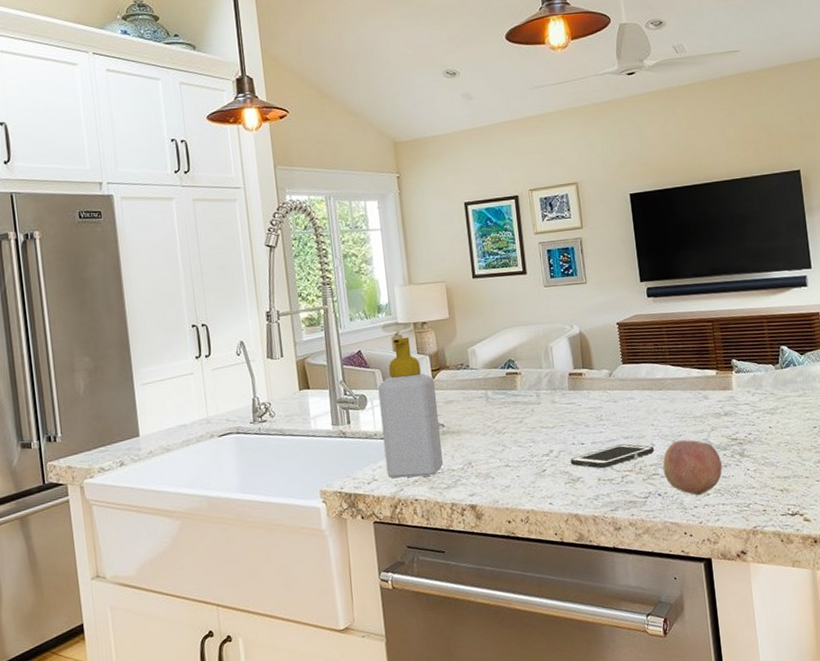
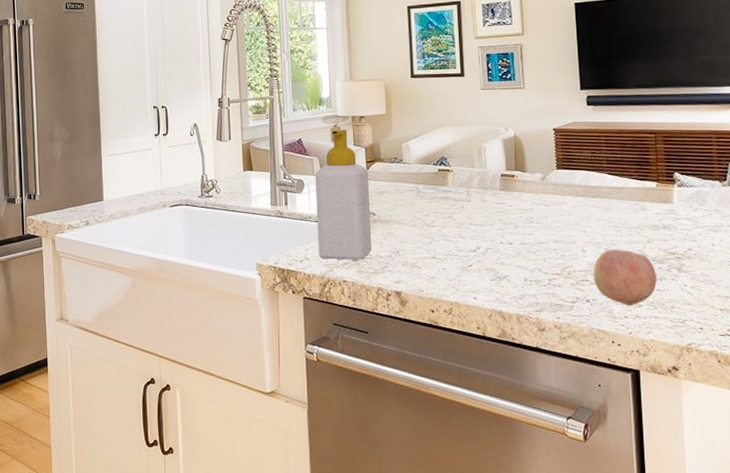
cell phone: present [570,444,654,469] -> none [497,248,585,270]

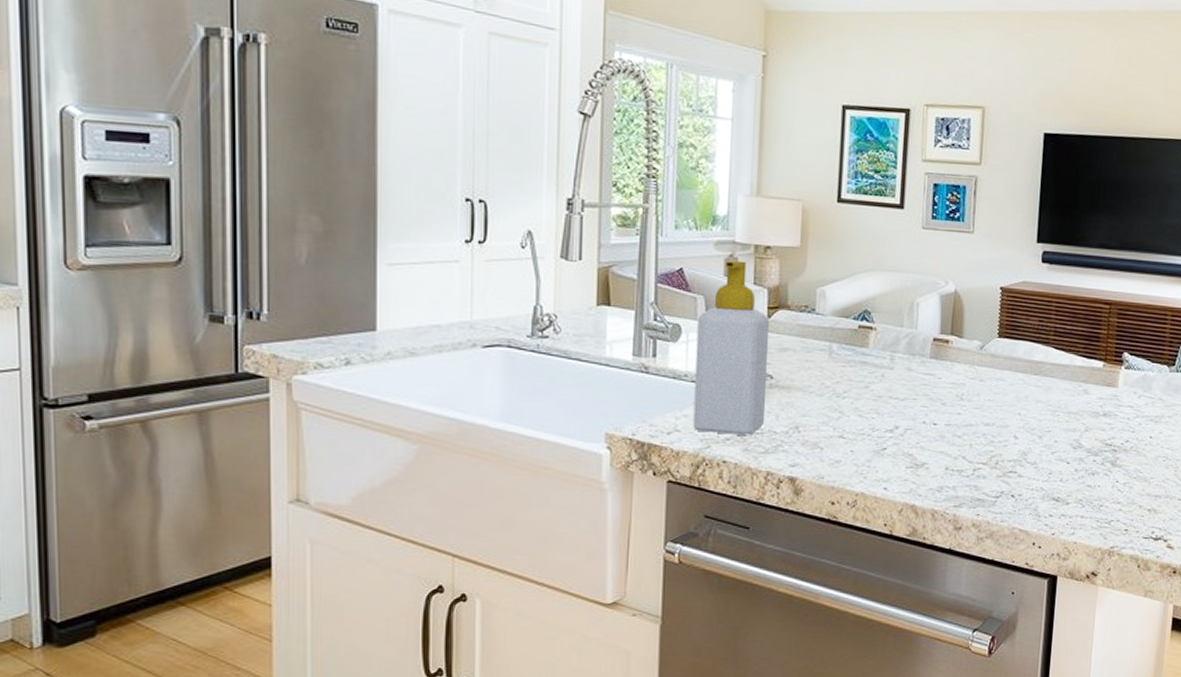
fruit: present [593,248,658,305] -> none [1021,436,1090,502]

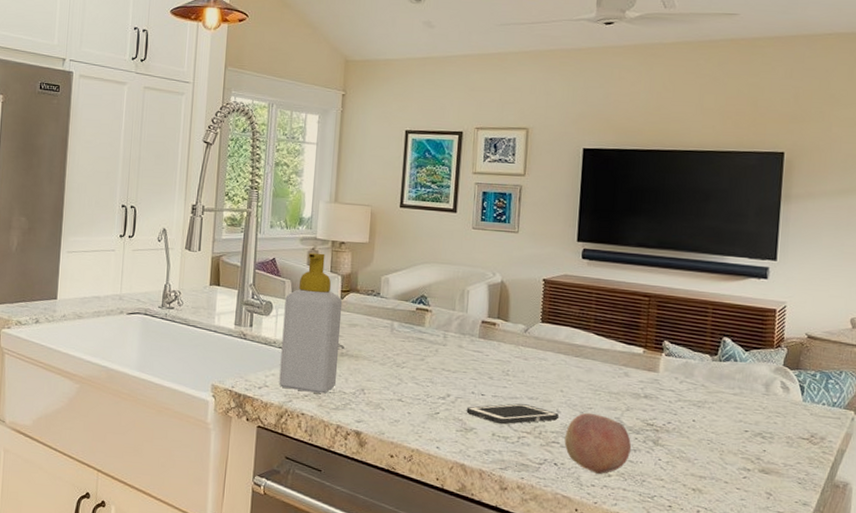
cell phone: none [917,431,1016,457] -> present [466,403,559,425]
fruit: none [1021,436,1090,502] -> present [564,412,632,474]

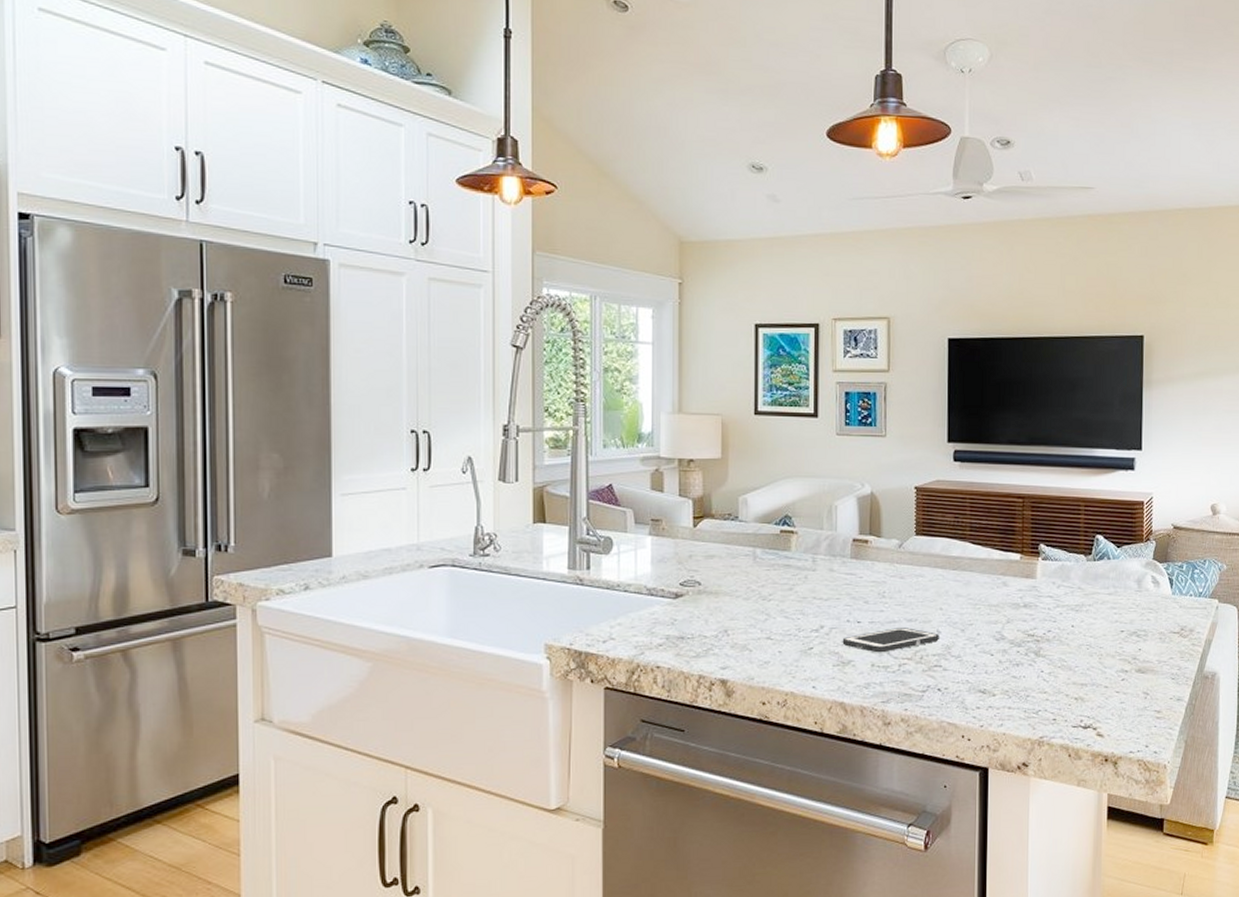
soap bottle: present [279,252,343,394] -> none [627,474,696,641]
fruit: present [564,412,632,474] -> none [946,629,1014,694]

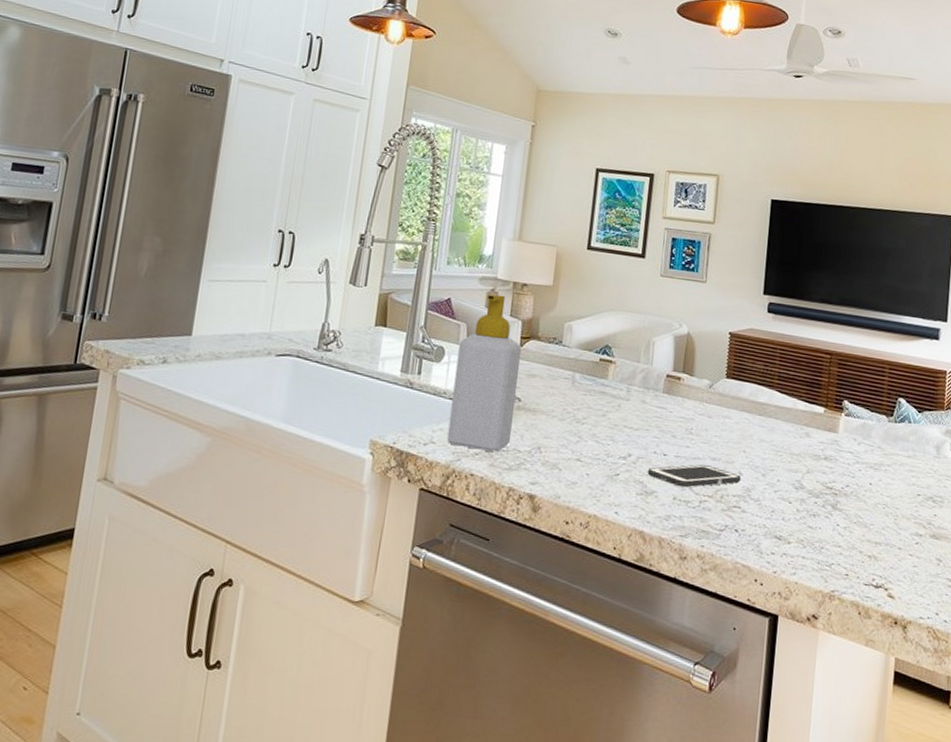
soap bottle: none [627,474,696,641] -> present [447,293,522,452]

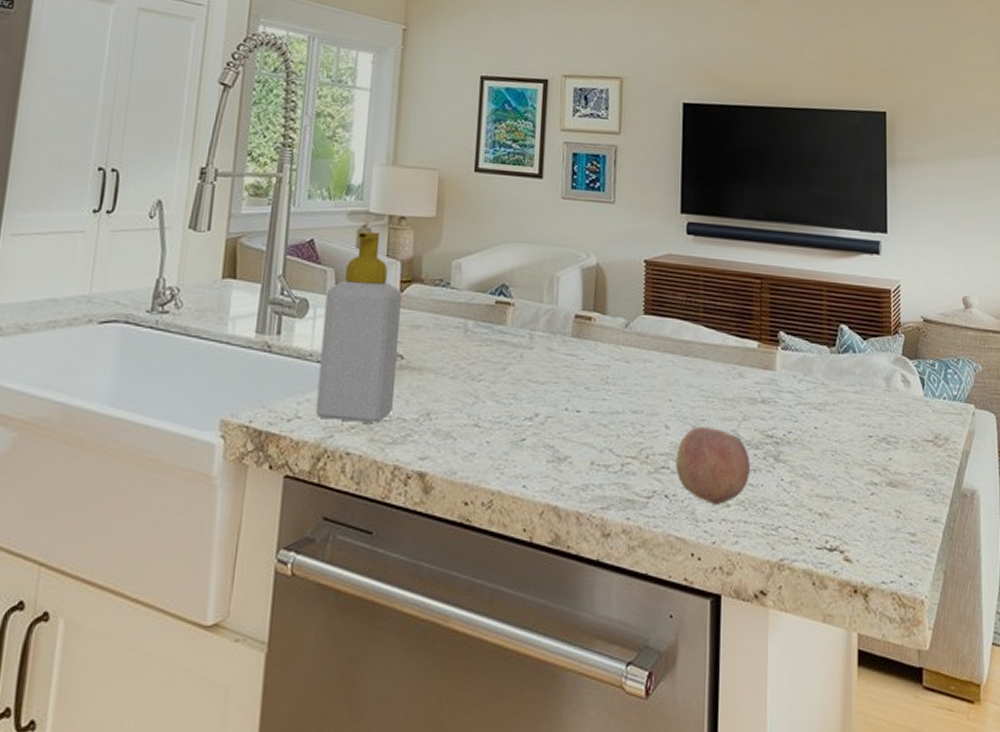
cell phone: present [647,464,741,488] -> none [559,420,668,449]
fruit: none [745,474,811,541] -> present [675,426,751,504]

